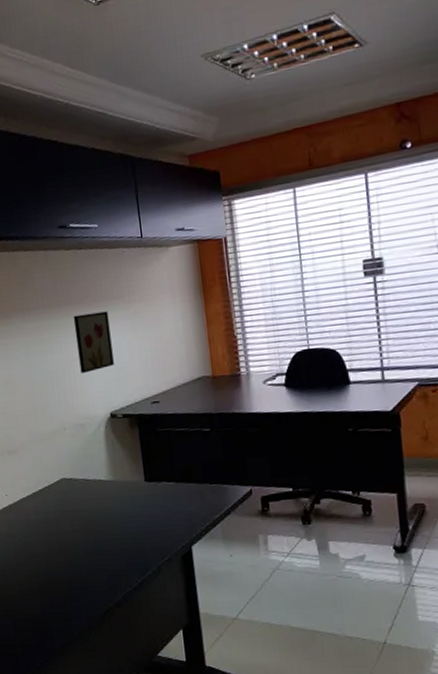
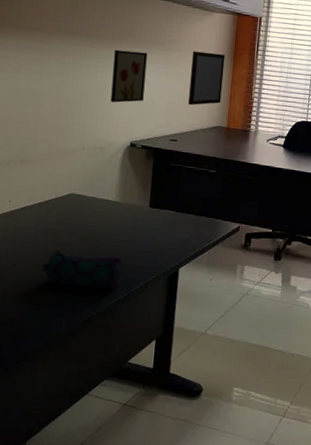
pencil case: none [49,539,131,577] -> present [41,250,123,288]
writing board: none [155,291,200,360] -> present [188,51,226,106]

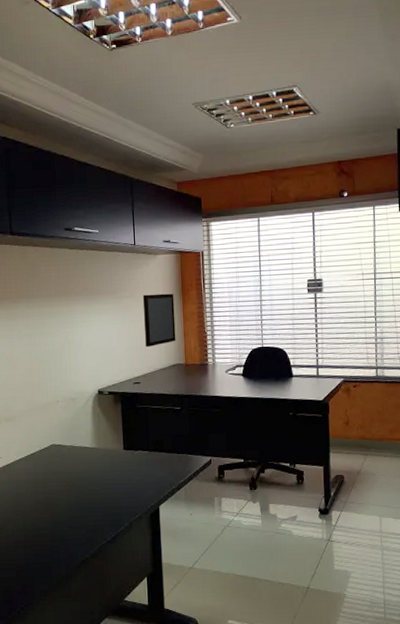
pencil case: present [41,250,123,288] -> none [36,498,107,531]
wall art: present [110,49,148,103] -> none [72,303,105,355]

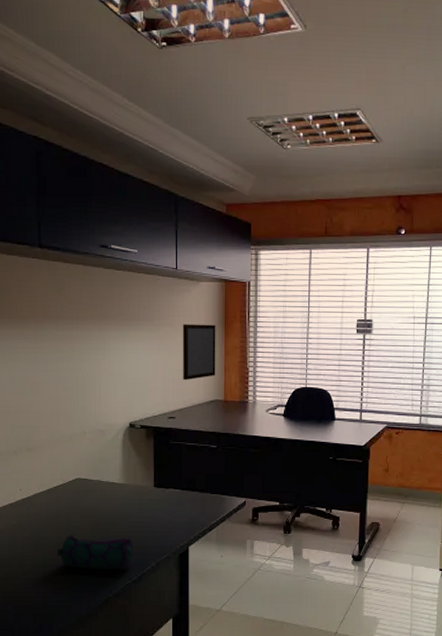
pencil case: none [36,498,107,531] -> present [56,534,134,569]

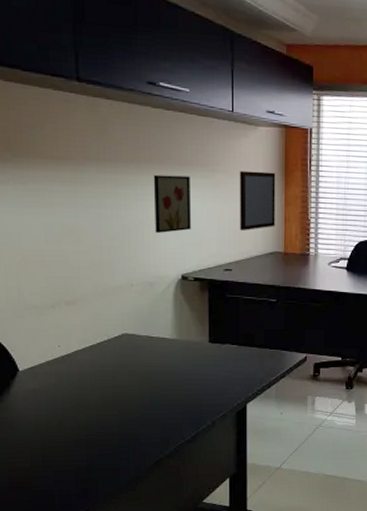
pencil case: present [56,534,134,569] -> none [101,393,187,430]
wall art: none [104,330,139,384] -> present [153,174,192,233]

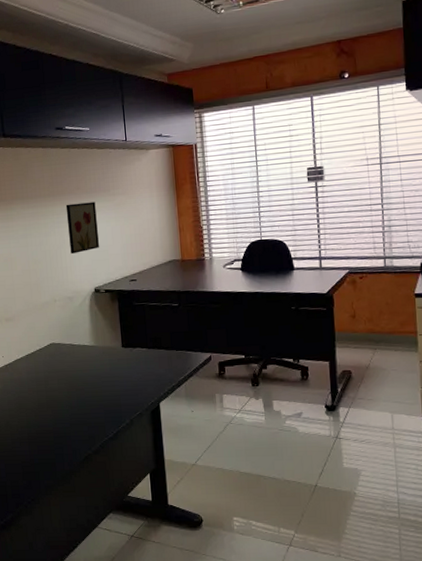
writing board: present [239,171,276,231] -> none [135,188,171,245]

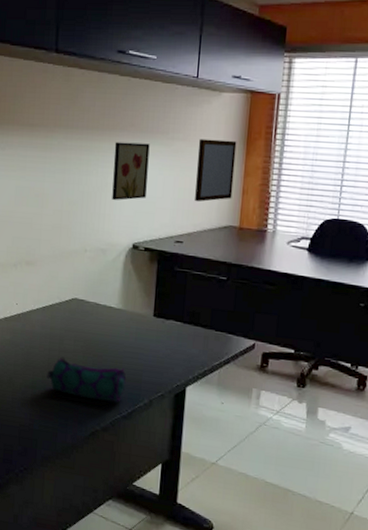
pencil case: none [38,395,108,428] -> present [47,357,127,402]
writing board: none [135,188,171,245] -> present [195,138,237,202]

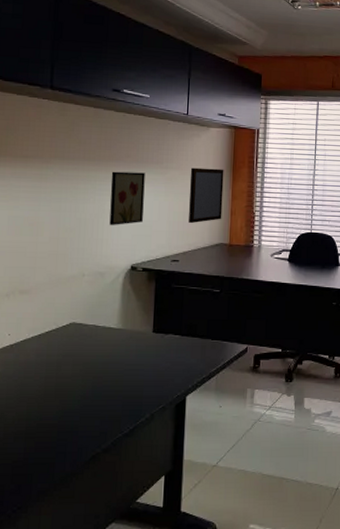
pencil case: present [47,357,127,402] -> none [43,383,128,422]

